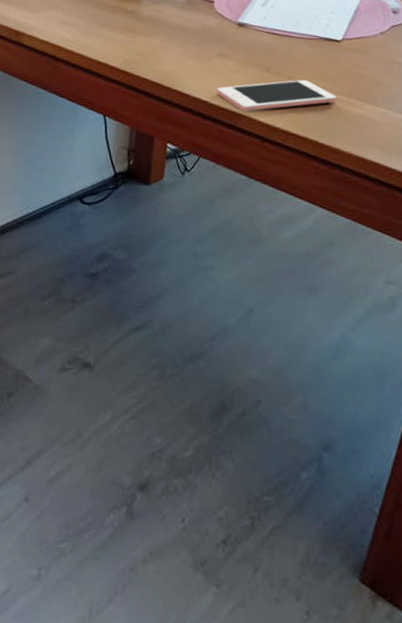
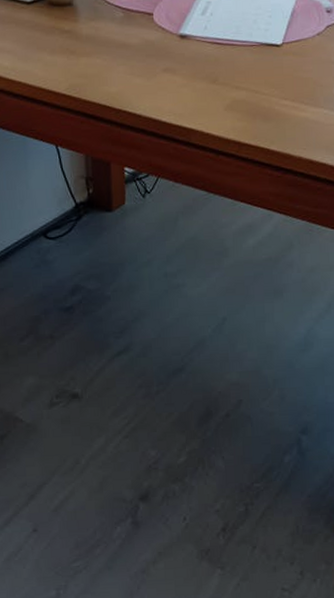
cell phone: present [217,80,337,111] -> none [167,89,283,126]

